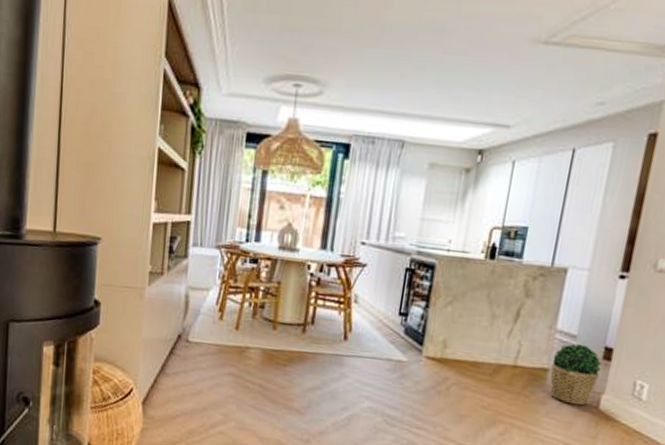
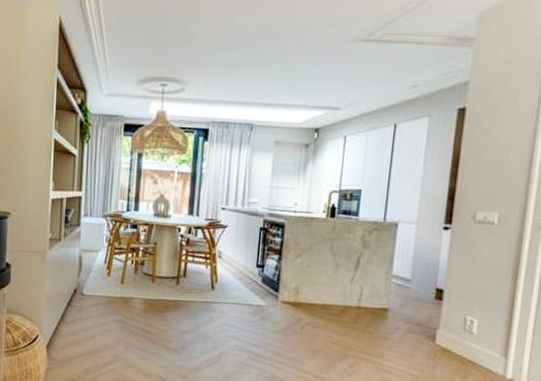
potted plant: present [550,343,601,406] -> none [390,286,434,340]

